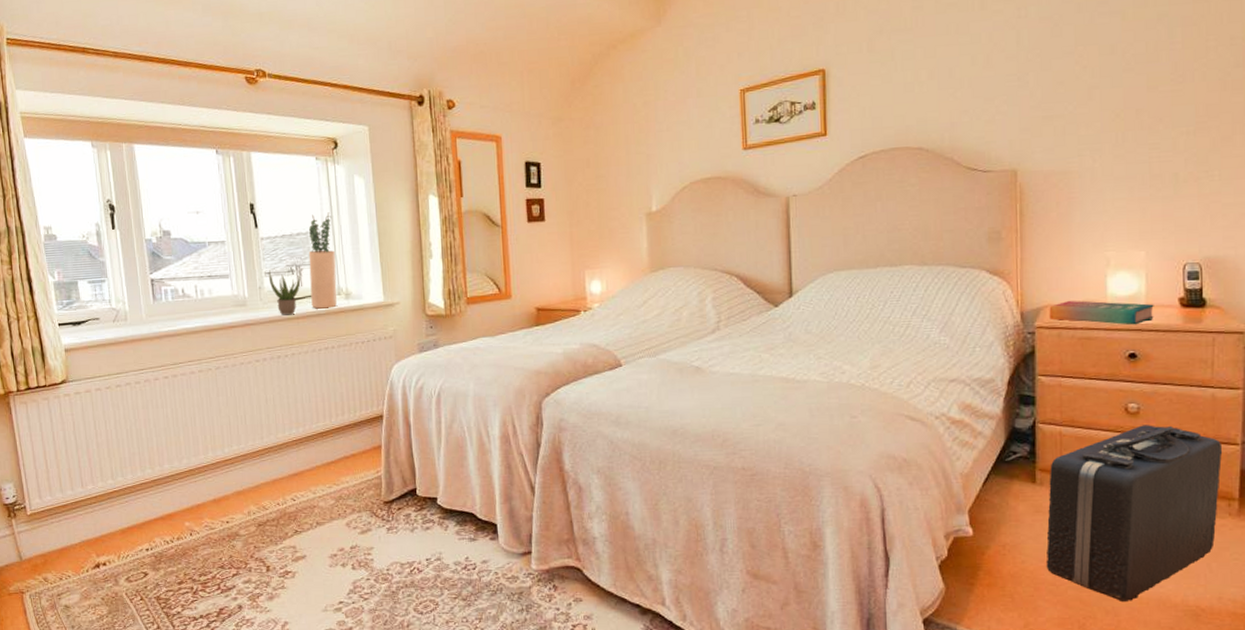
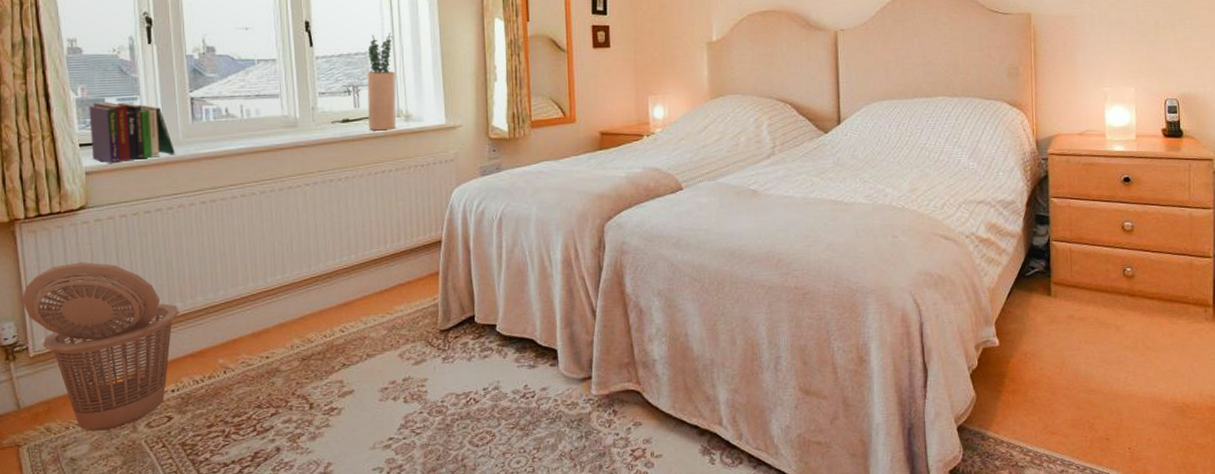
laundry basket: none [18,431,150,583] -> present [22,262,179,431]
books: none [65,284,140,342] -> present [89,102,175,164]
potted plant: present [268,270,301,315] -> none [323,90,358,137]
suitcase: present [1046,425,1223,603] -> none [1060,241,1200,402]
book: present [1049,301,1154,326] -> none [1059,130,1143,153]

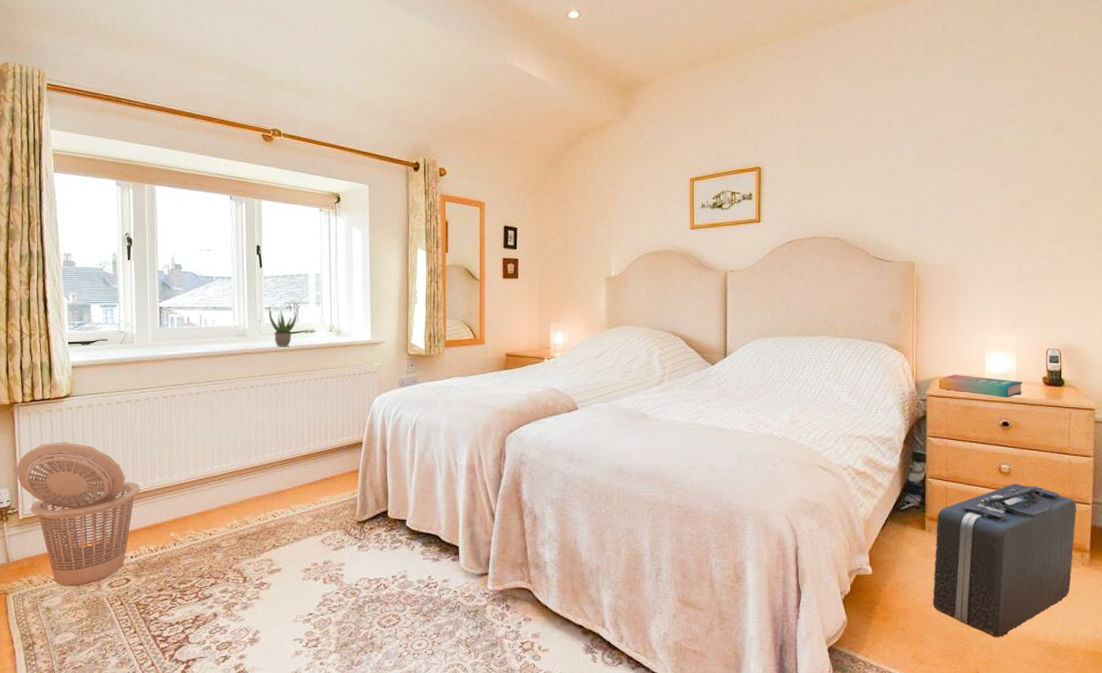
books: present [89,102,175,164] -> none [77,307,144,361]
potted plant: none [323,90,358,137] -> present [268,305,297,347]
vase: present [367,32,397,131] -> none [305,258,331,343]
book: none [1059,130,1143,153] -> present [938,375,1023,398]
suitcase: none [1060,241,1200,402] -> present [932,484,1077,638]

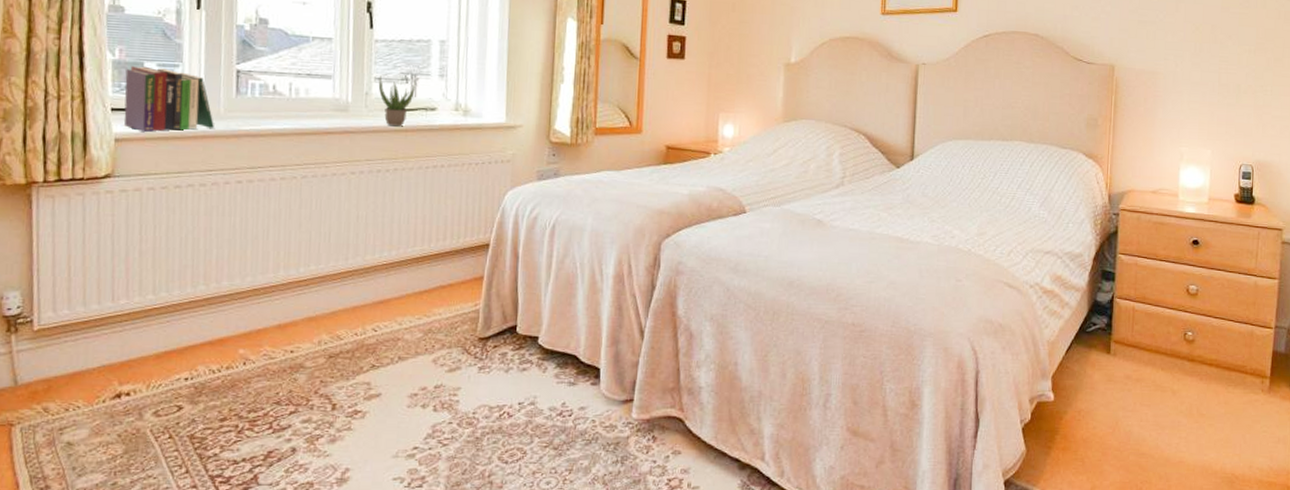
laundry basket: present [16,442,141,586] -> none [31,233,202,415]
books: none [77,307,144,361] -> present [124,65,214,133]
suitcase: present [932,484,1077,638] -> none [1113,305,1260,469]
book: present [938,375,1023,398] -> none [1132,188,1215,215]

